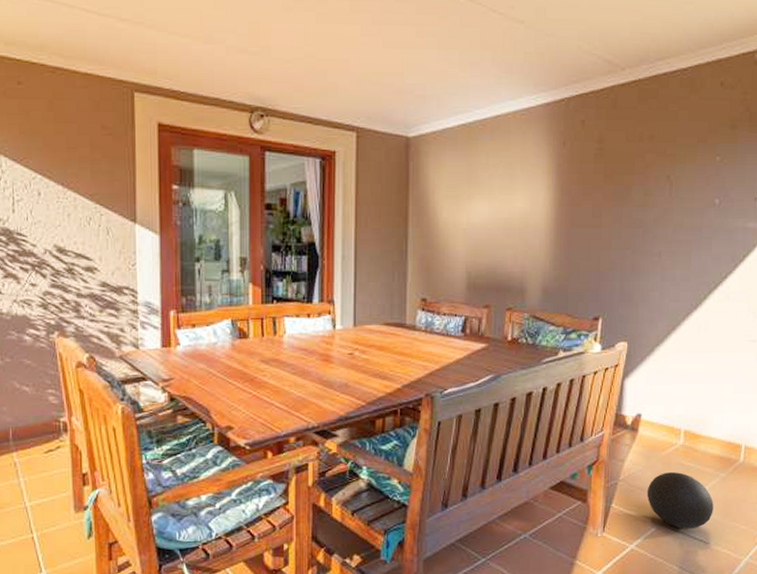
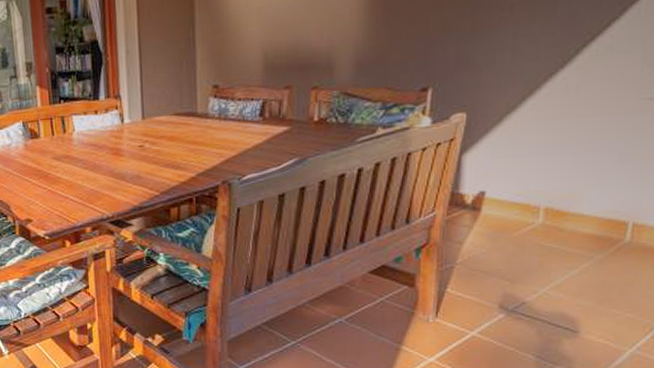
ball: present [646,472,714,530] -> none [492,254,586,317]

